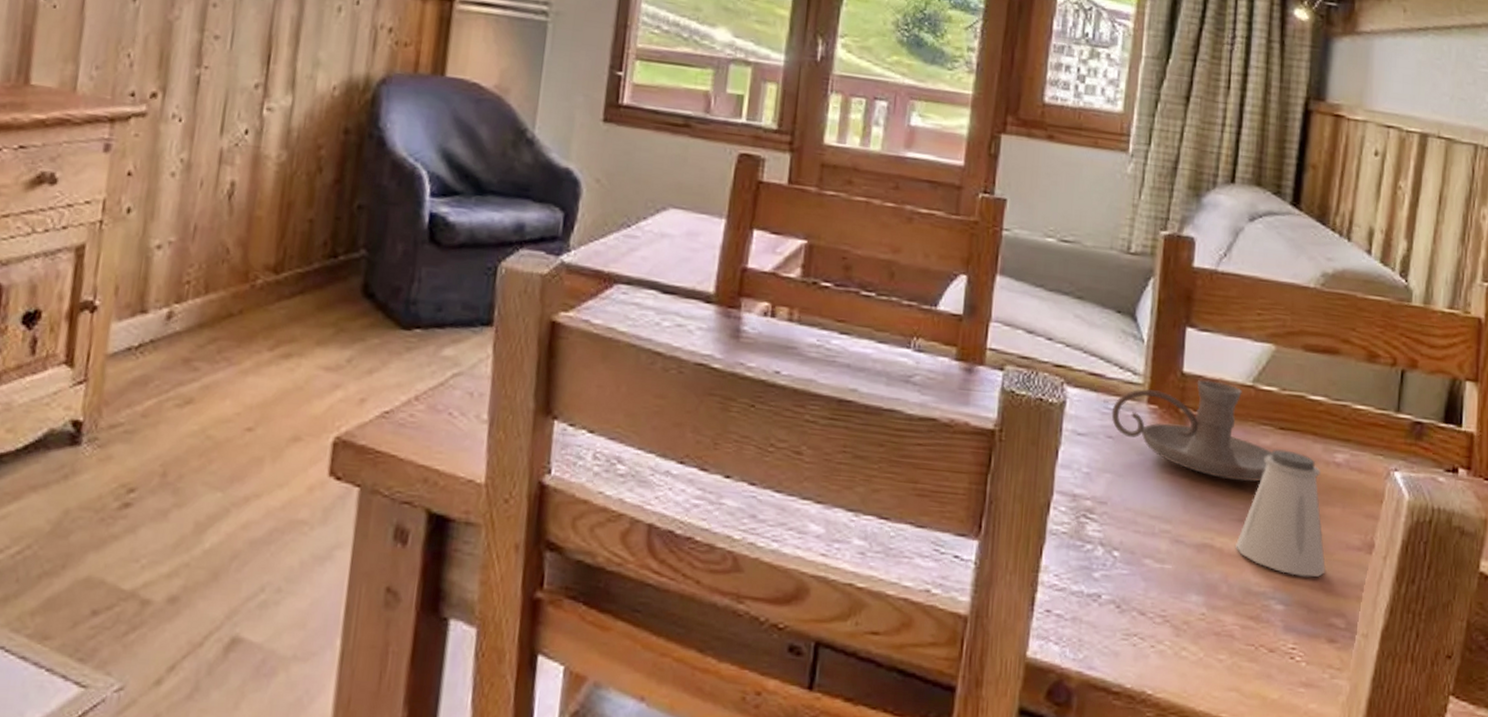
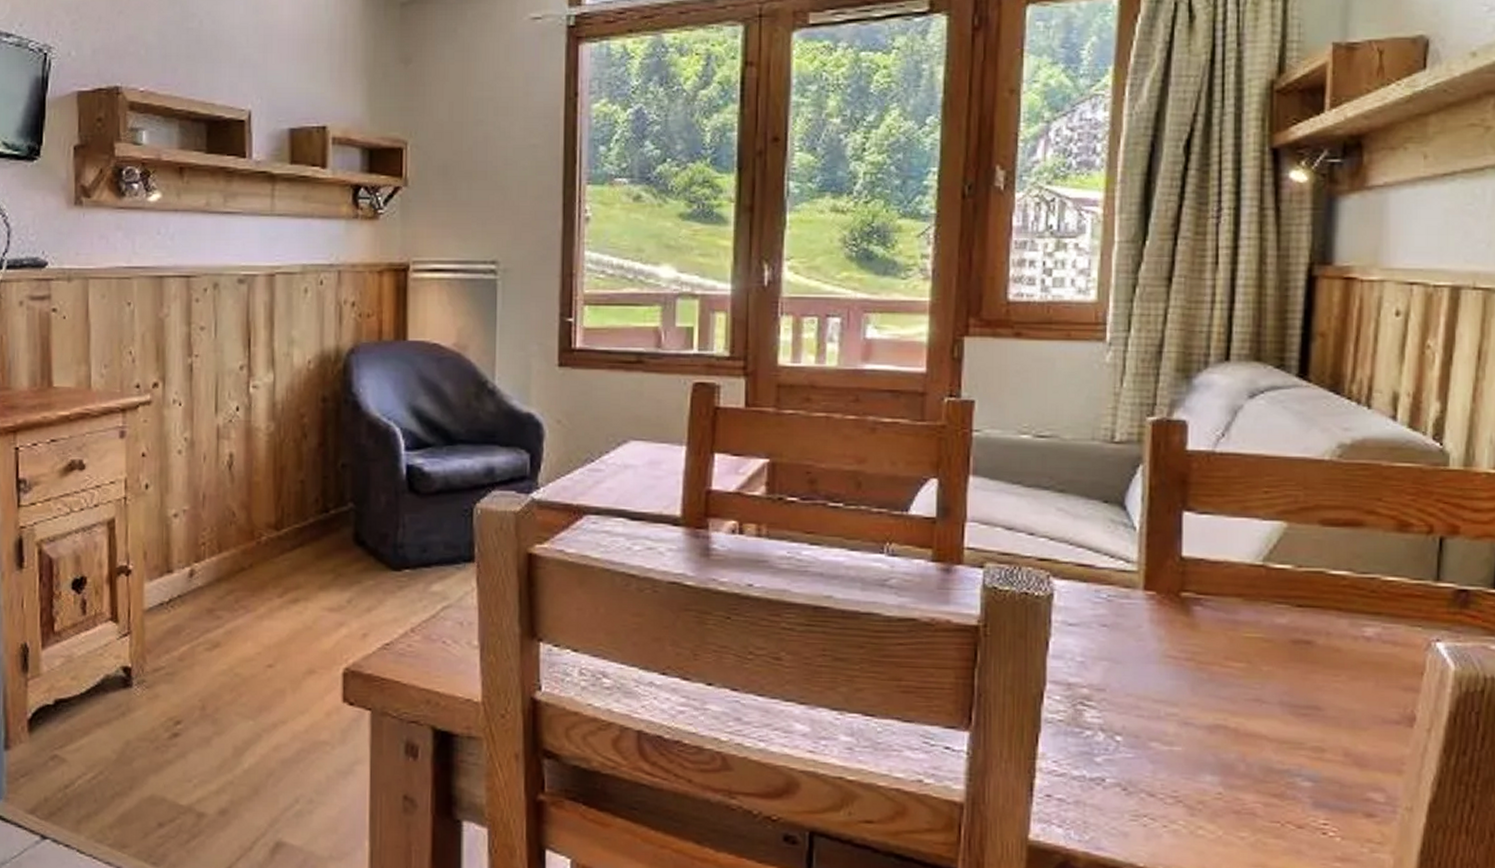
candle holder: present [1111,379,1273,482] -> none [1104,562,1290,661]
saltshaker: present [1236,449,1326,577] -> none [1253,627,1358,753]

